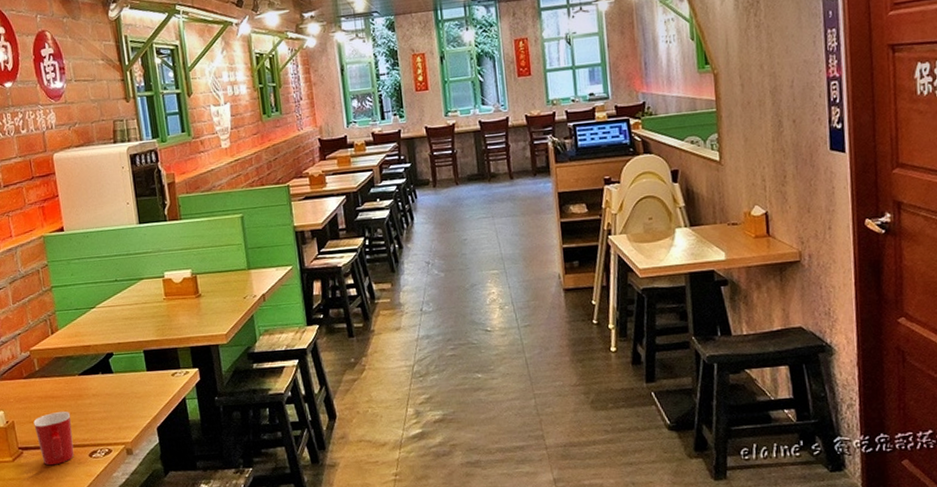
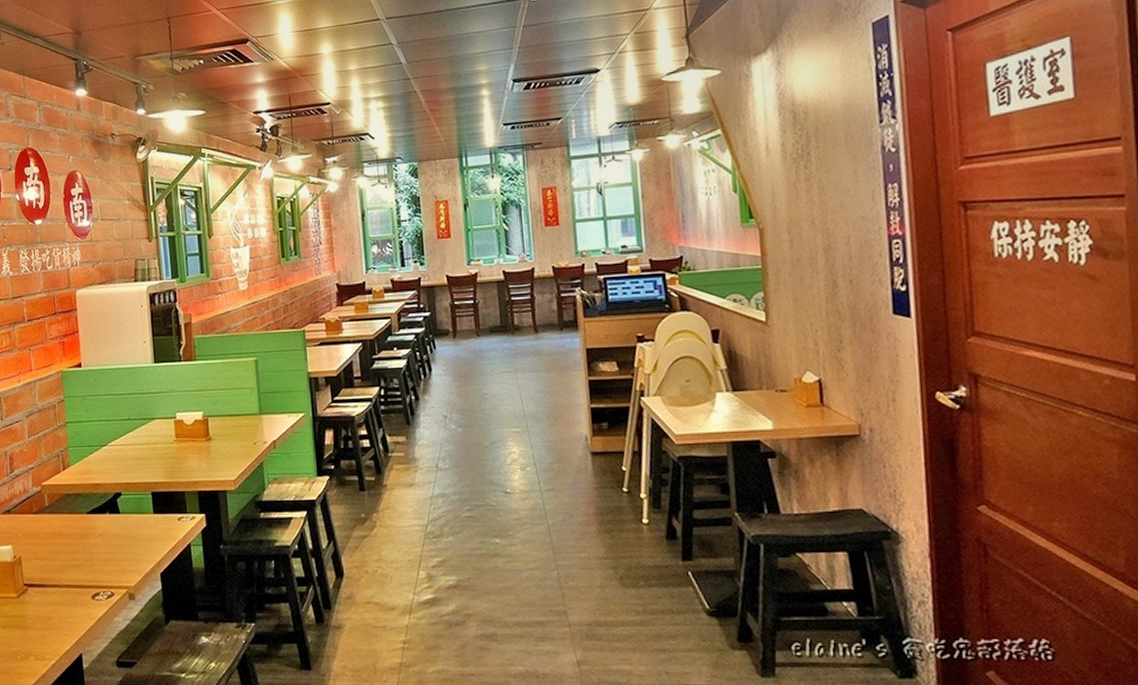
mug: present [33,411,74,466] -> none [40,549,77,605]

